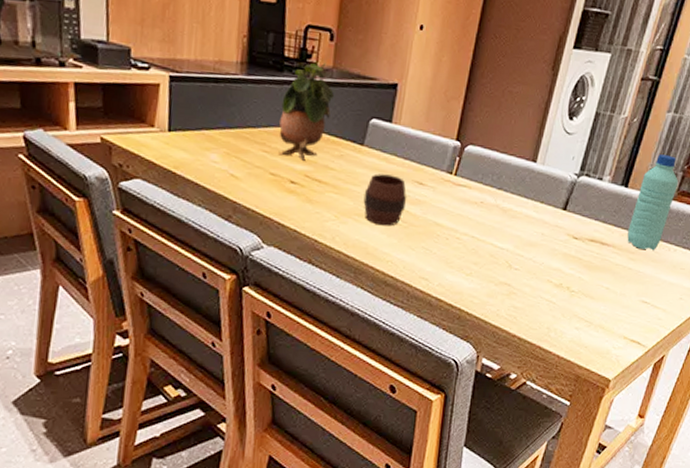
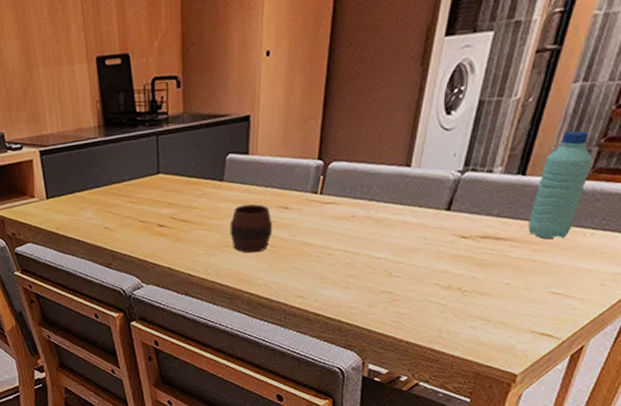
potted plant: present [278,63,335,161] -> none [140,110,189,205]

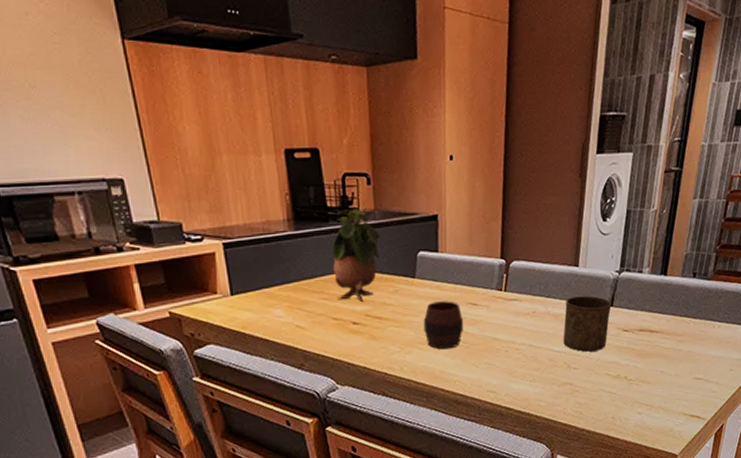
potted plant: none [140,110,189,205] -> present [332,207,381,302]
cup: none [385,198,449,259] -> present [563,295,612,352]
water bottle: present [528,131,594,238] -> none [673,239,714,331]

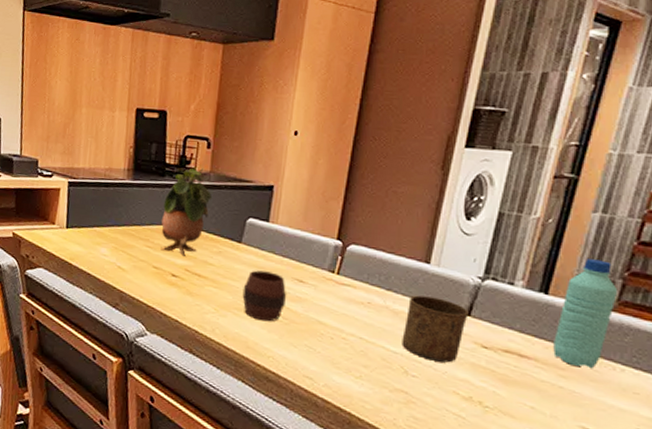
water bottle: none [673,239,714,331] -> present [553,258,618,368]

